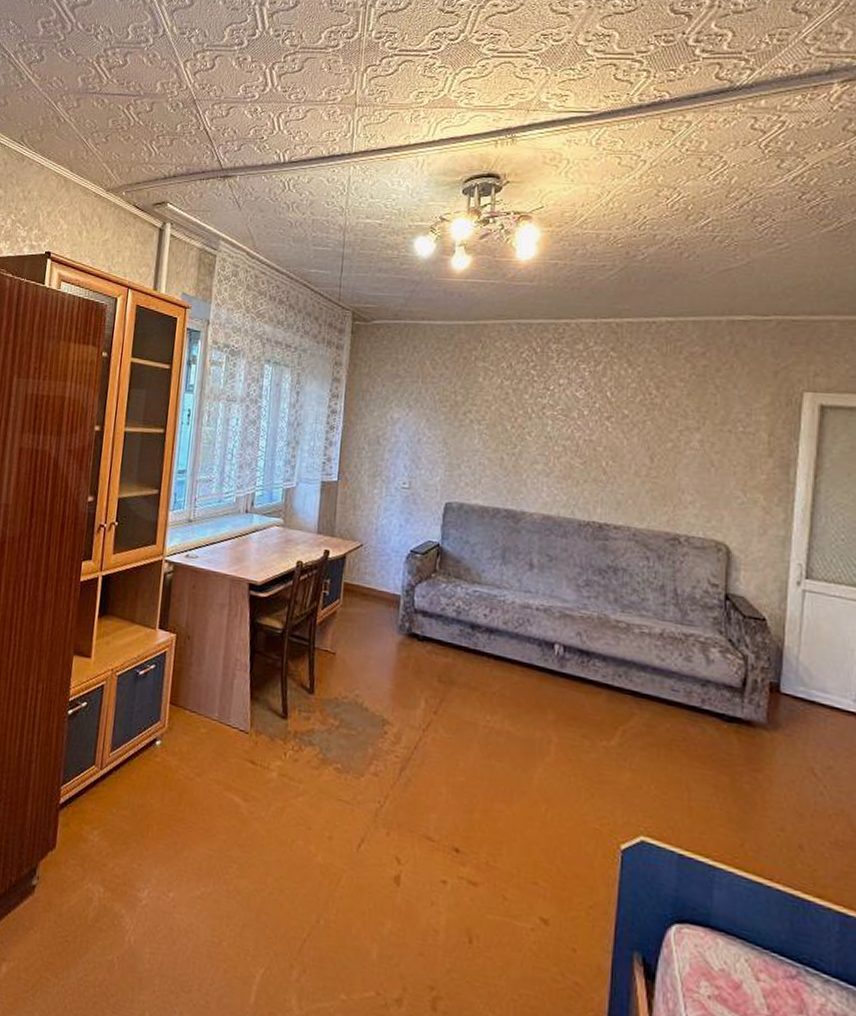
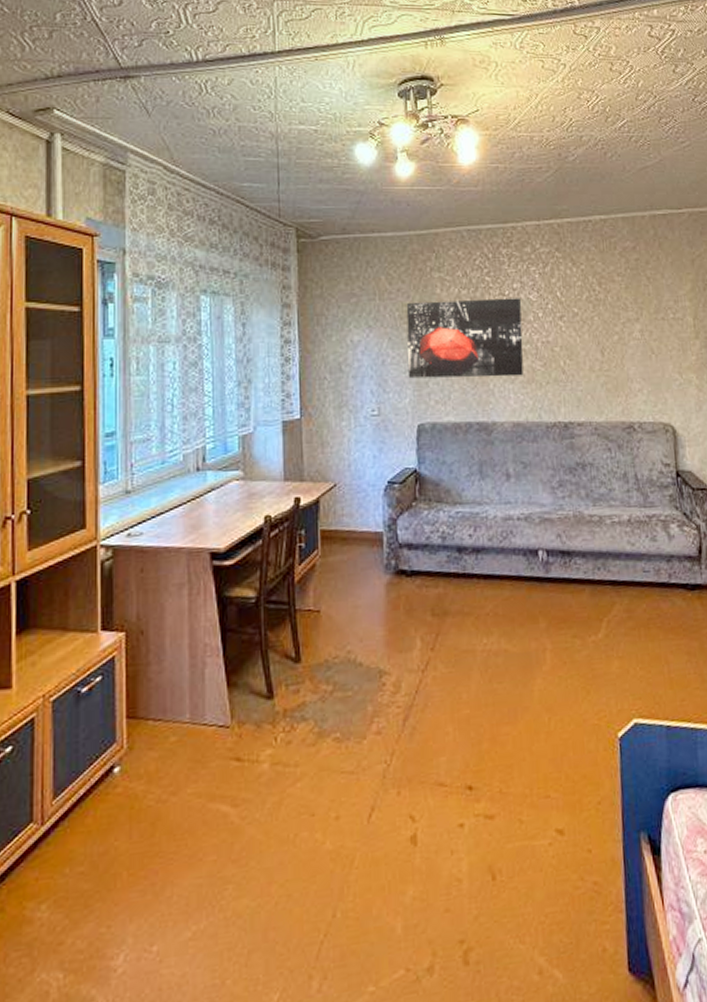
wall art: none [441,388,567,471] -> present [406,298,524,379]

